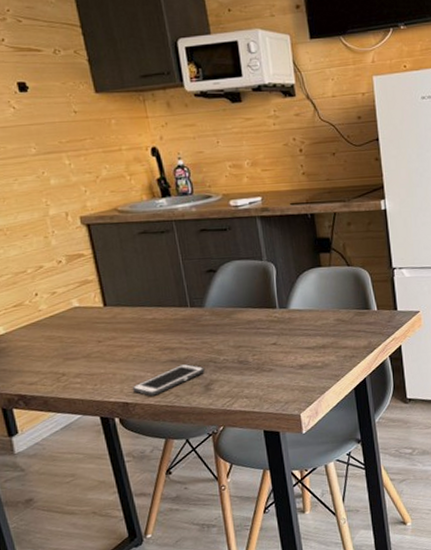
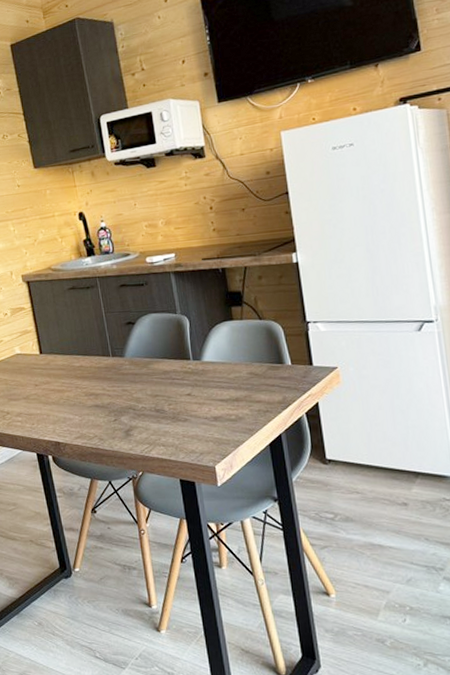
cell phone: present [132,363,205,396] -> none [62,409,125,438]

